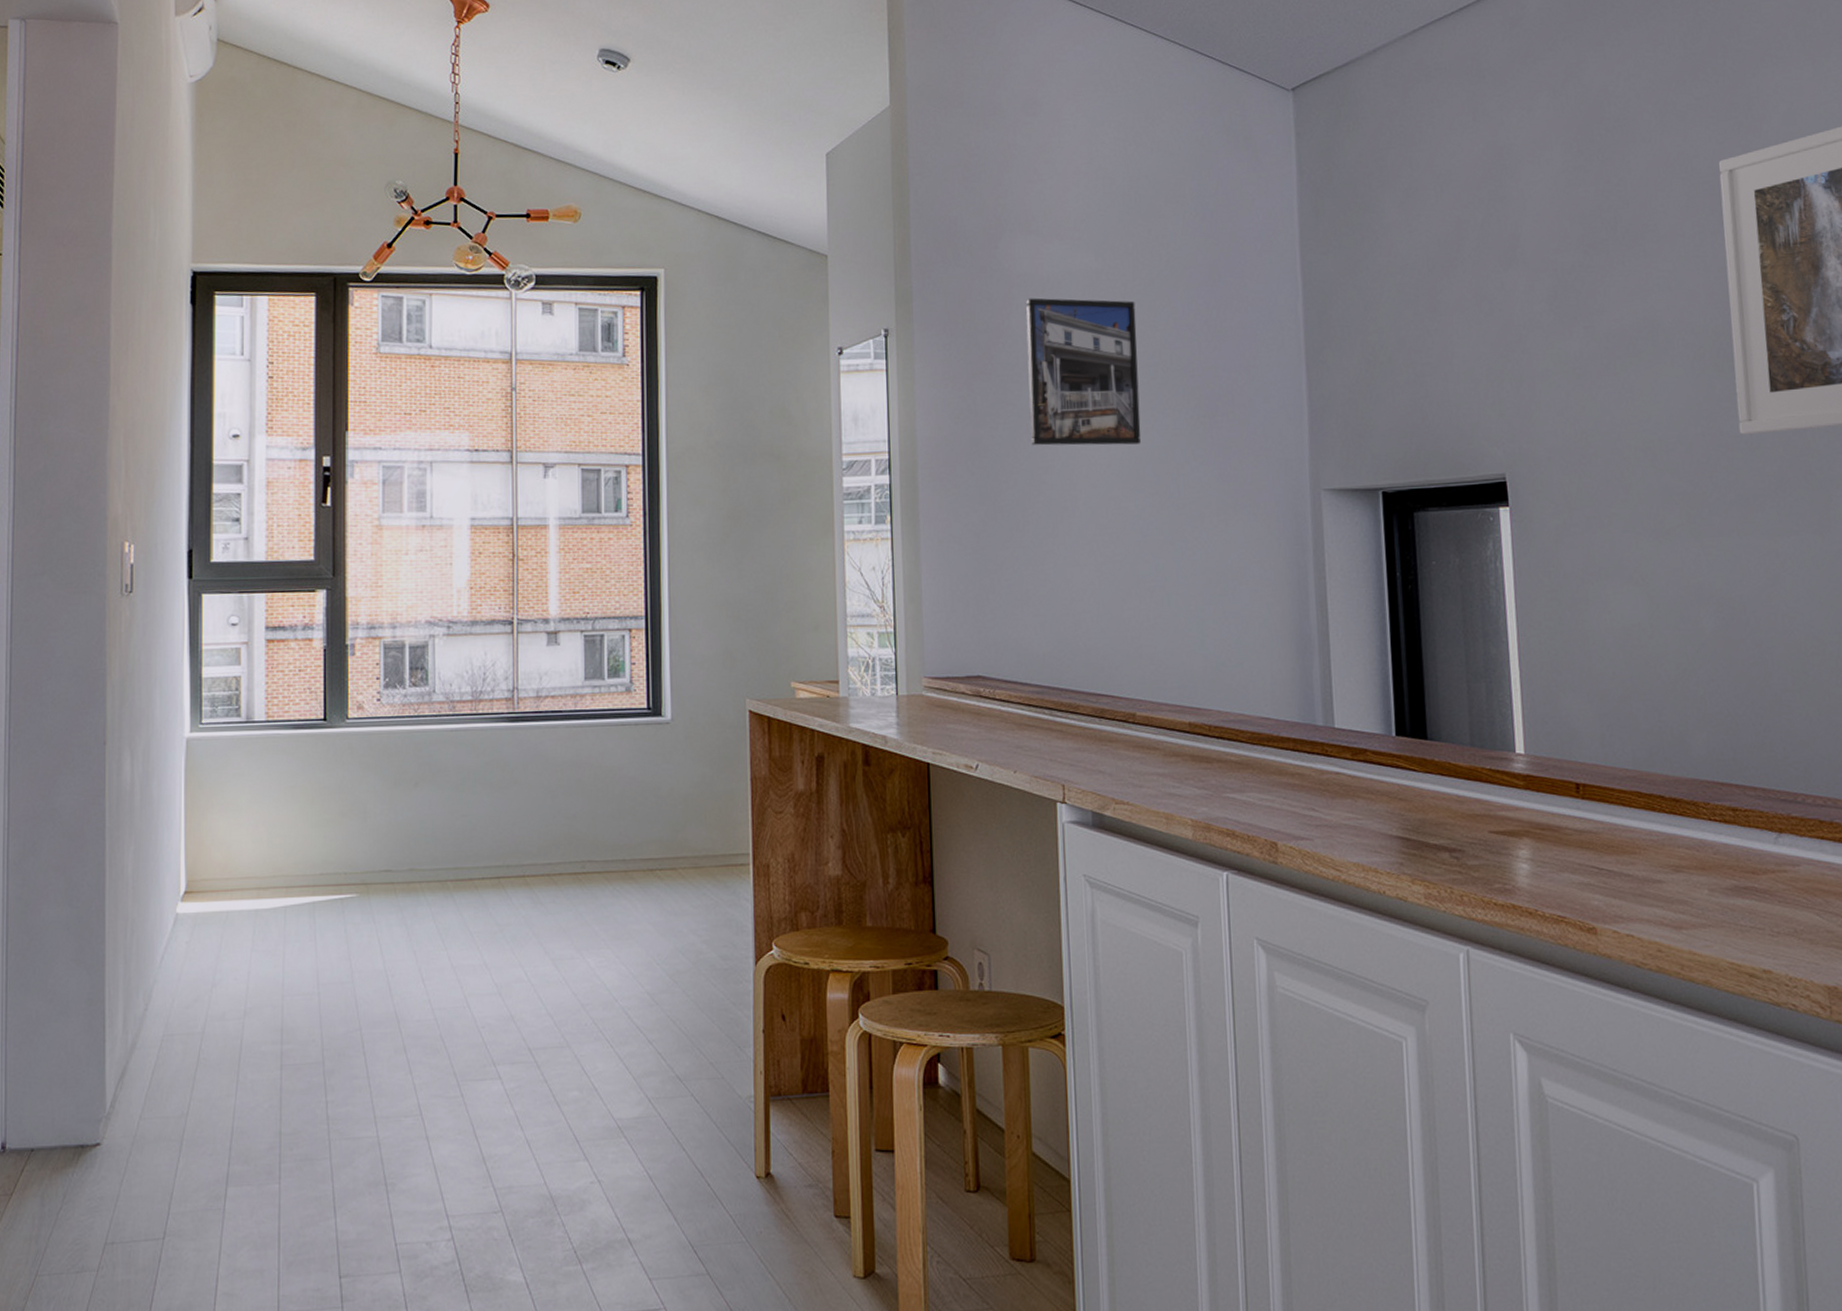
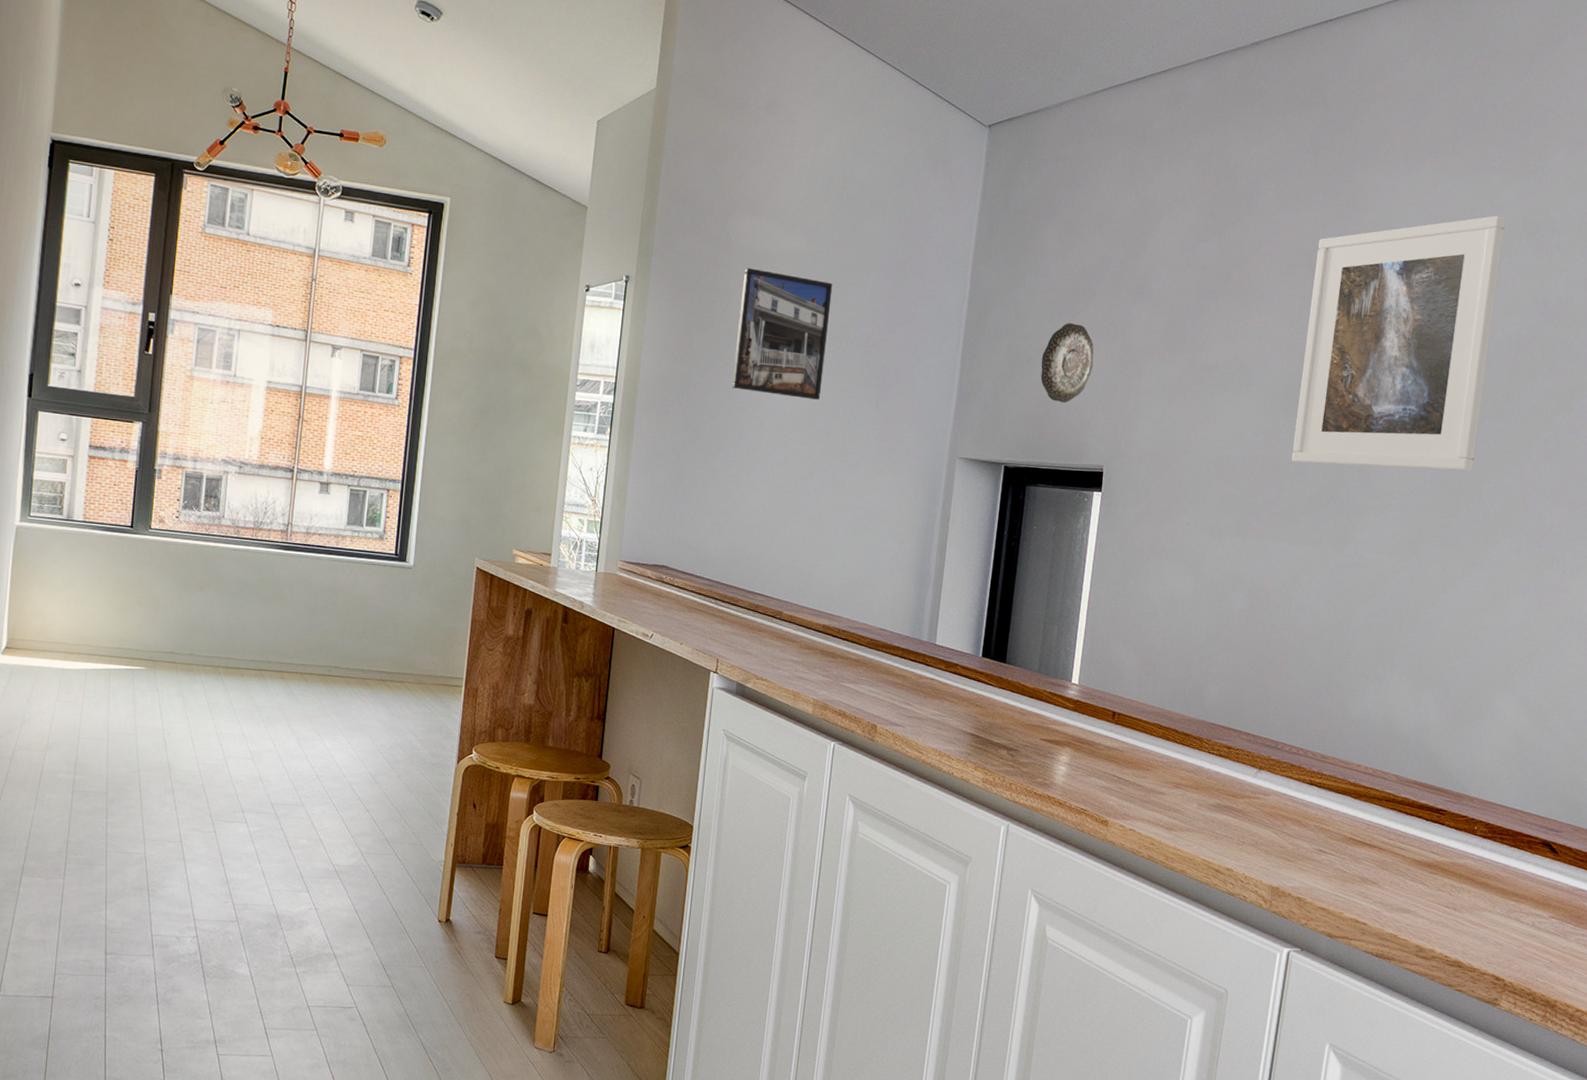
decorative plate: none [1404,306,1470,404] -> present [1040,323,1094,403]

